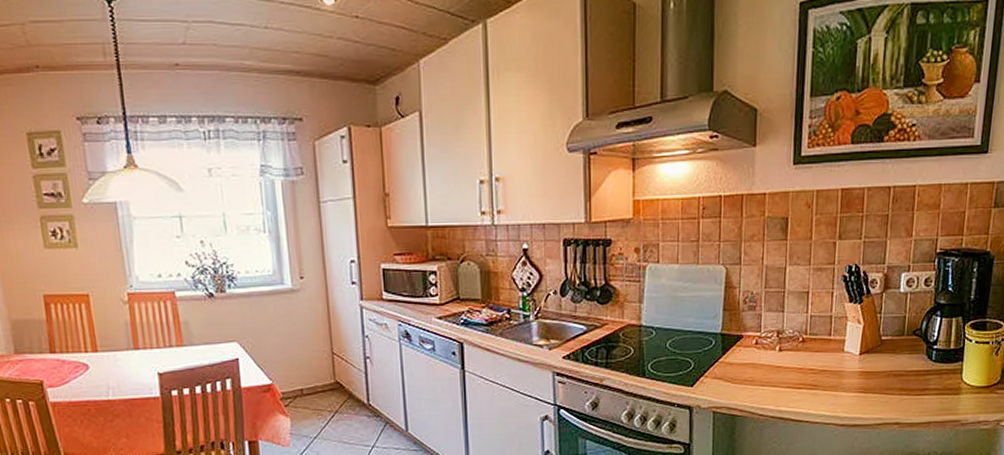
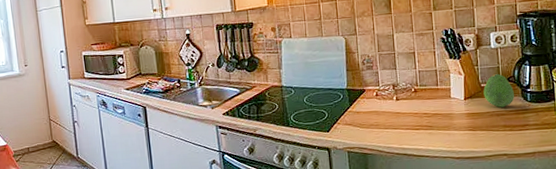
fruit: none [882,325,918,366] -> present [483,74,514,108]

